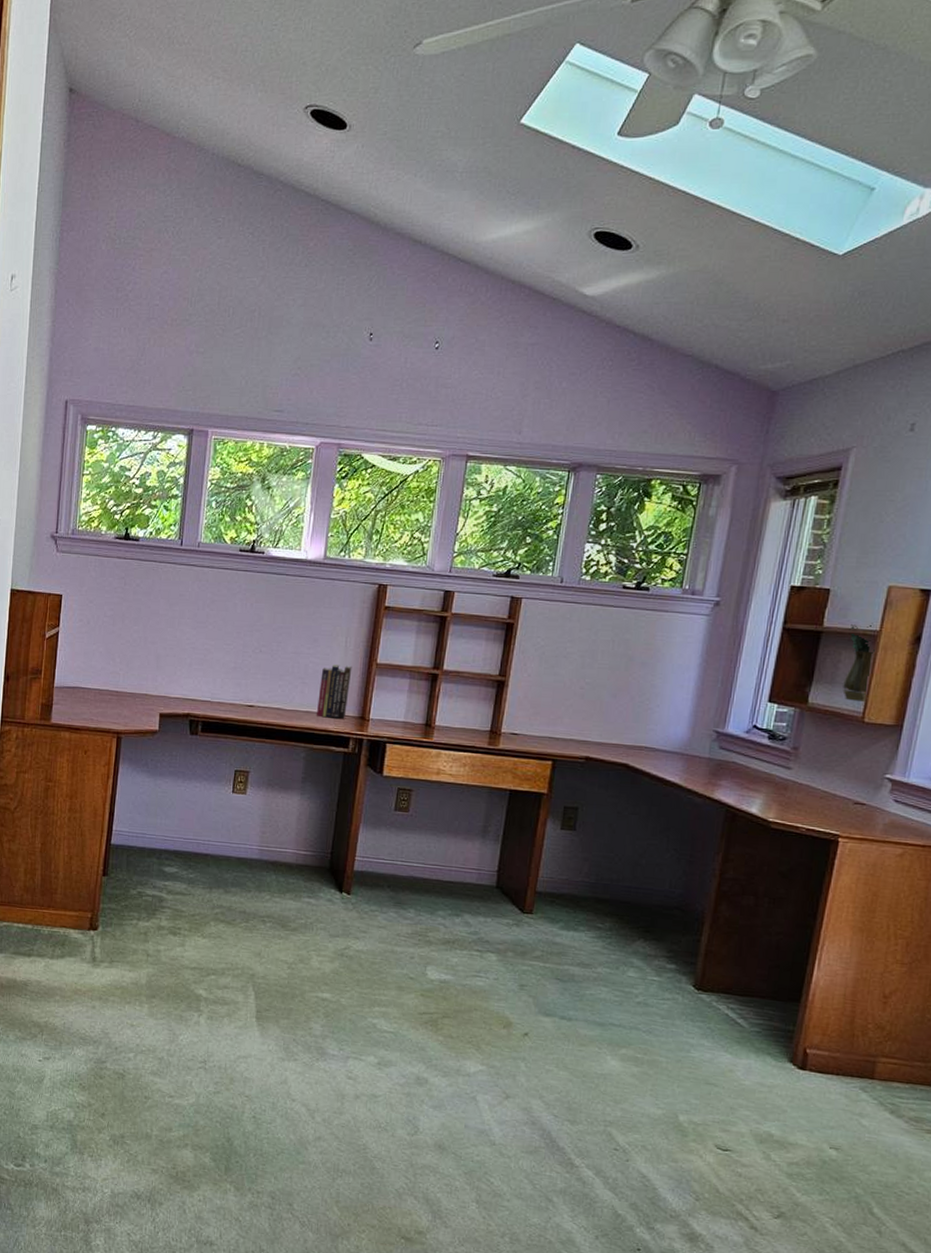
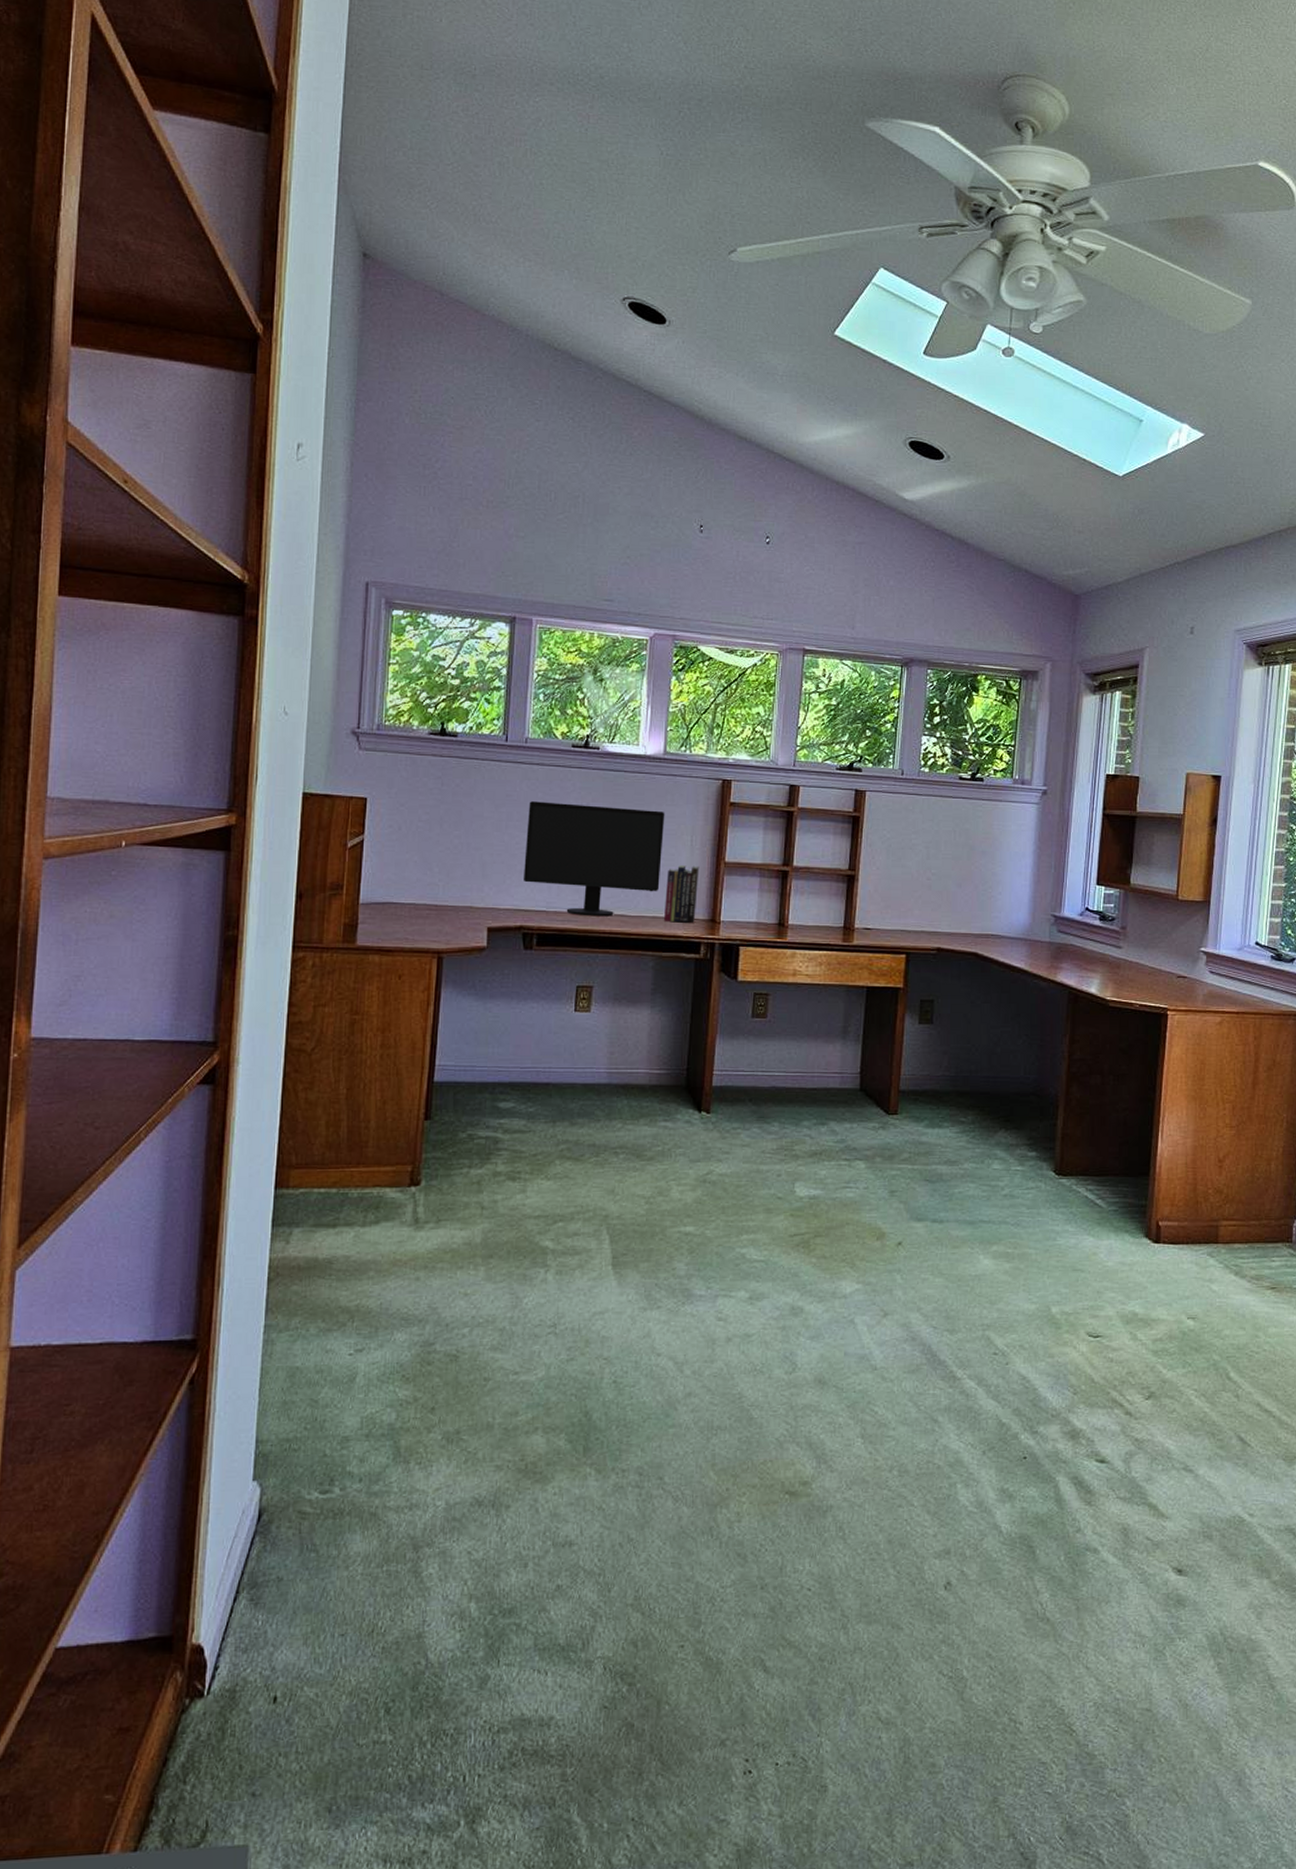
computer monitor: none [191,601,323,709] -> present [523,801,665,917]
vase: present [841,623,875,703] -> none [1157,807,1181,881]

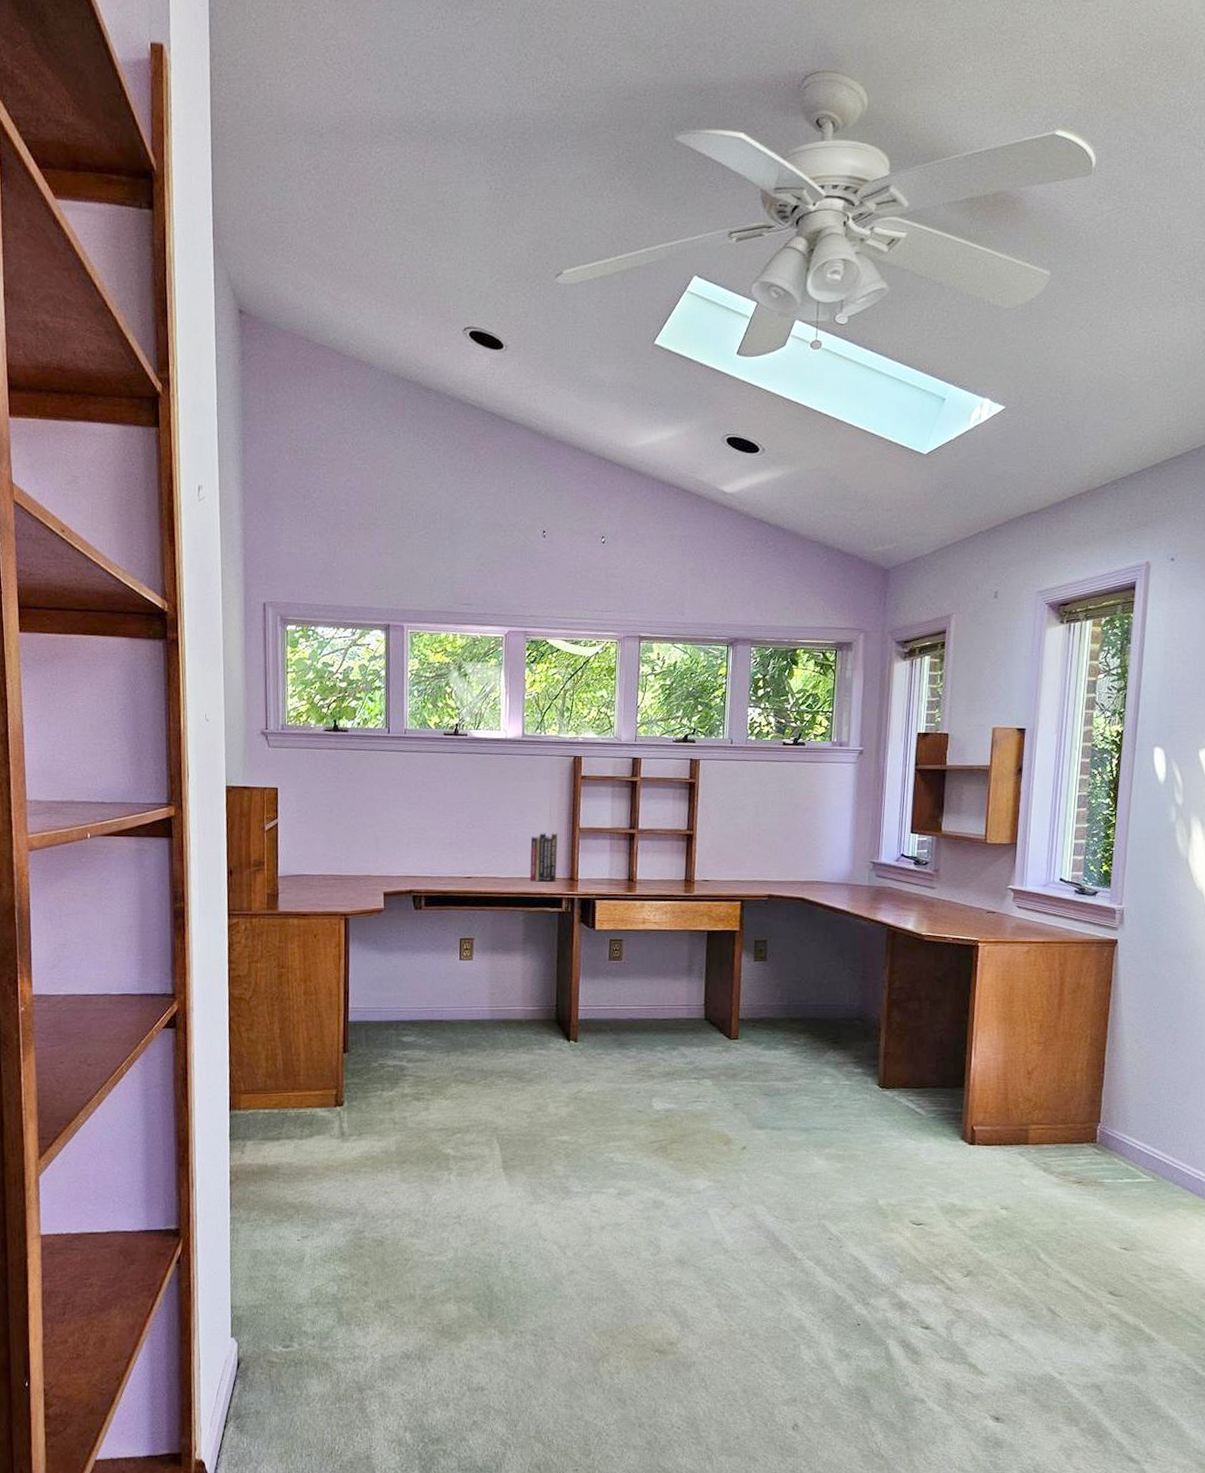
computer monitor: present [523,801,665,917] -> none [410,783,527,880]

